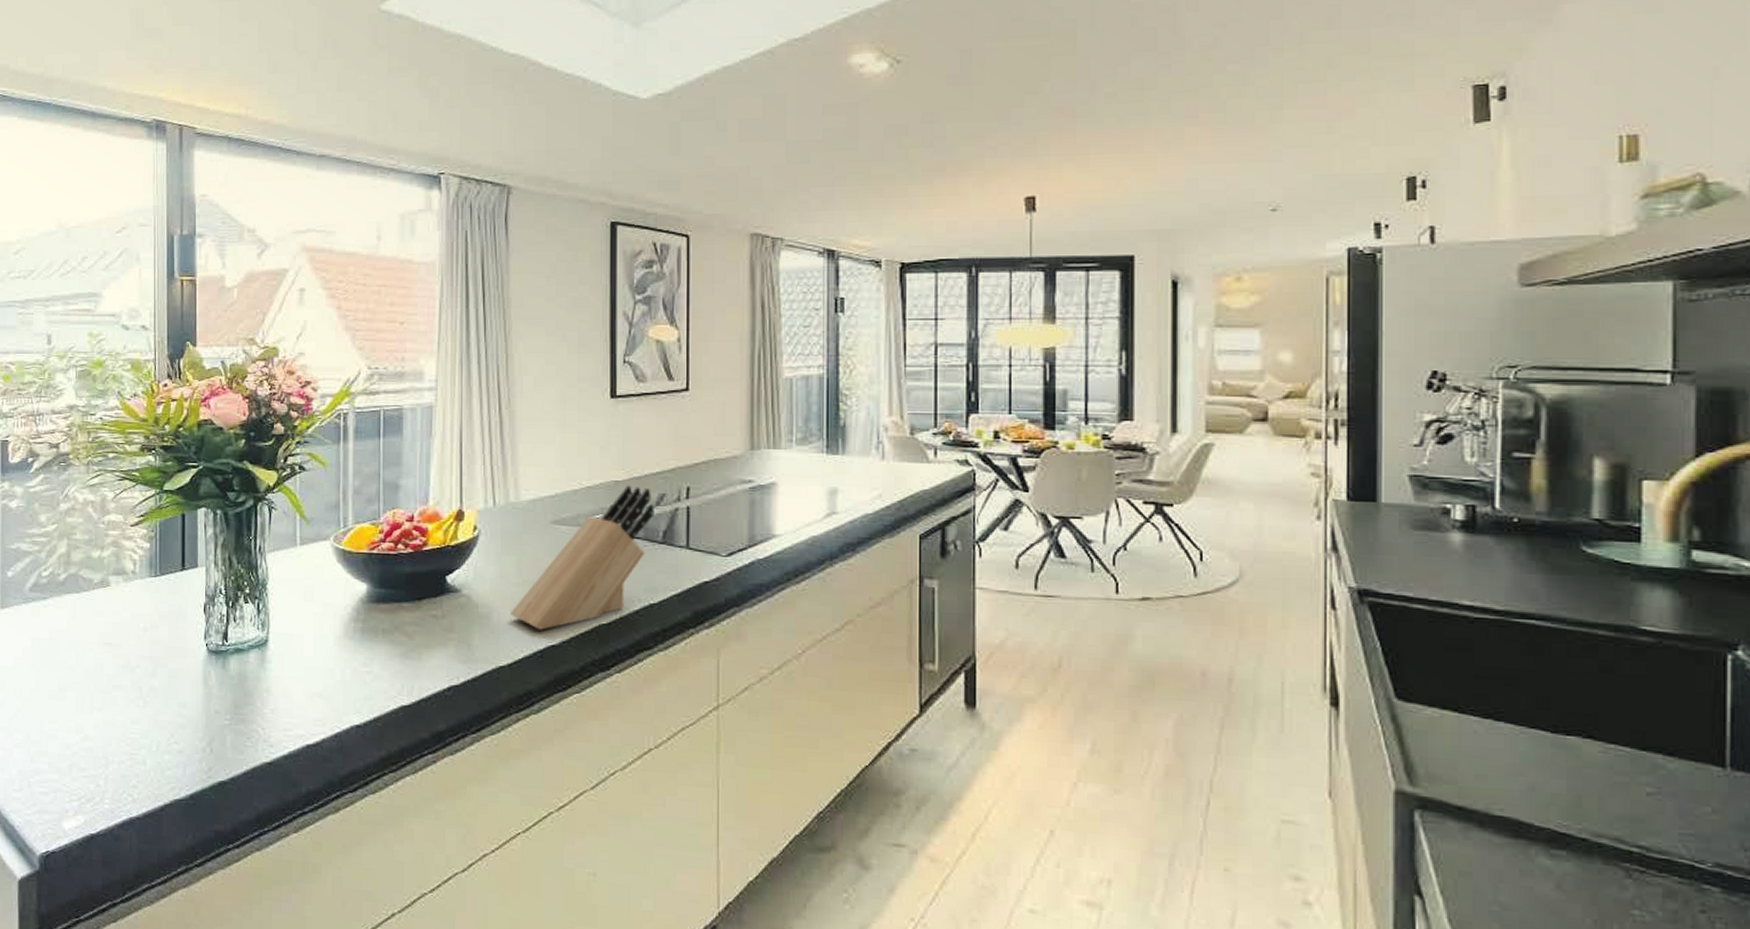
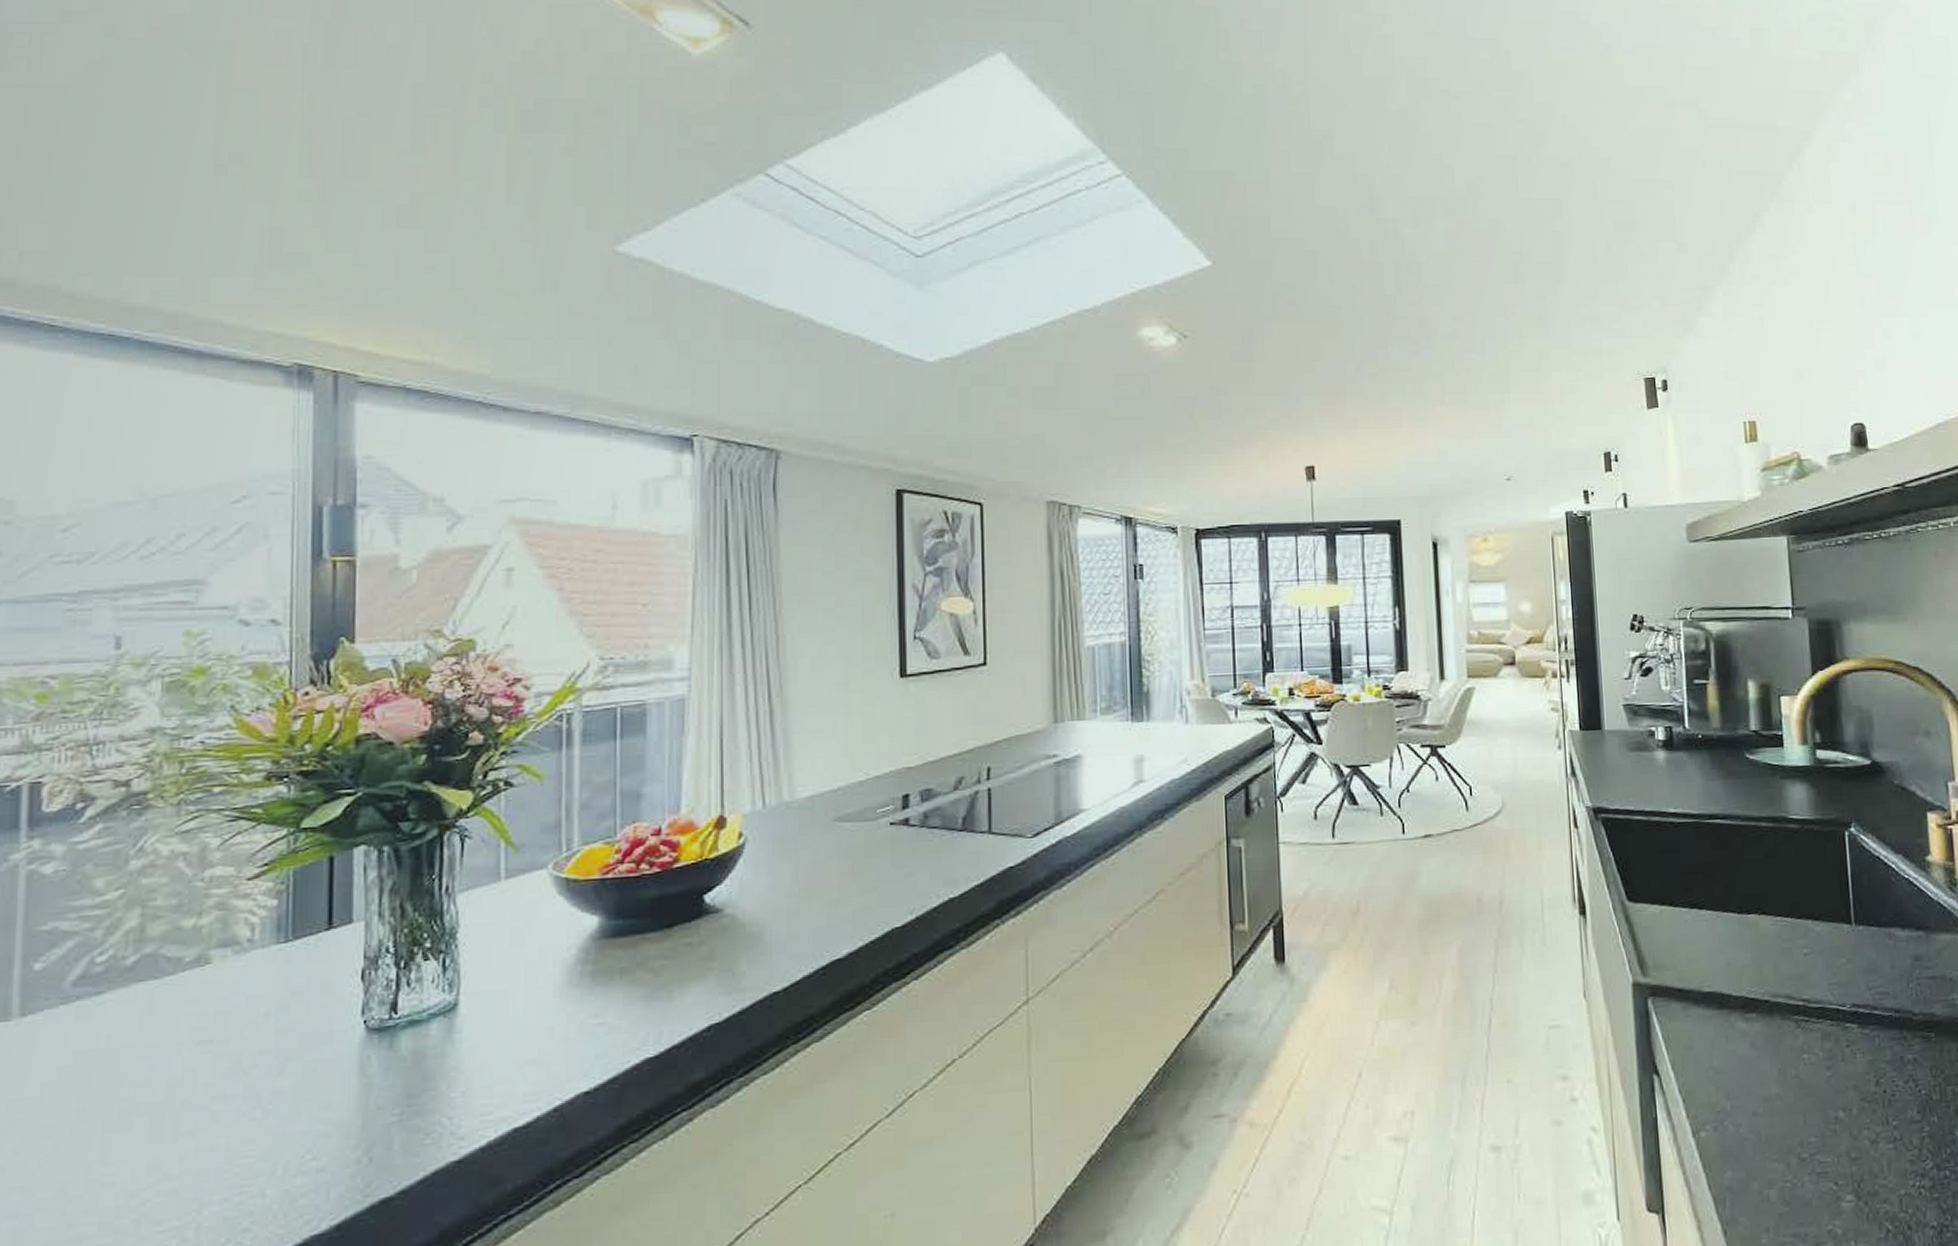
knife block: present [511,485,654,630] -> none [786,771,952,944]

